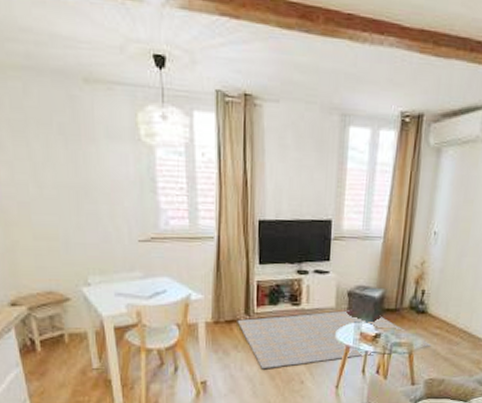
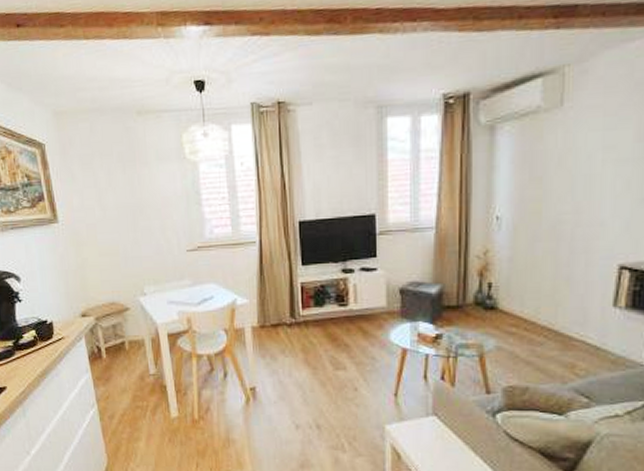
rug: present [237,310,432,370] -> none [283,309,508,375]

